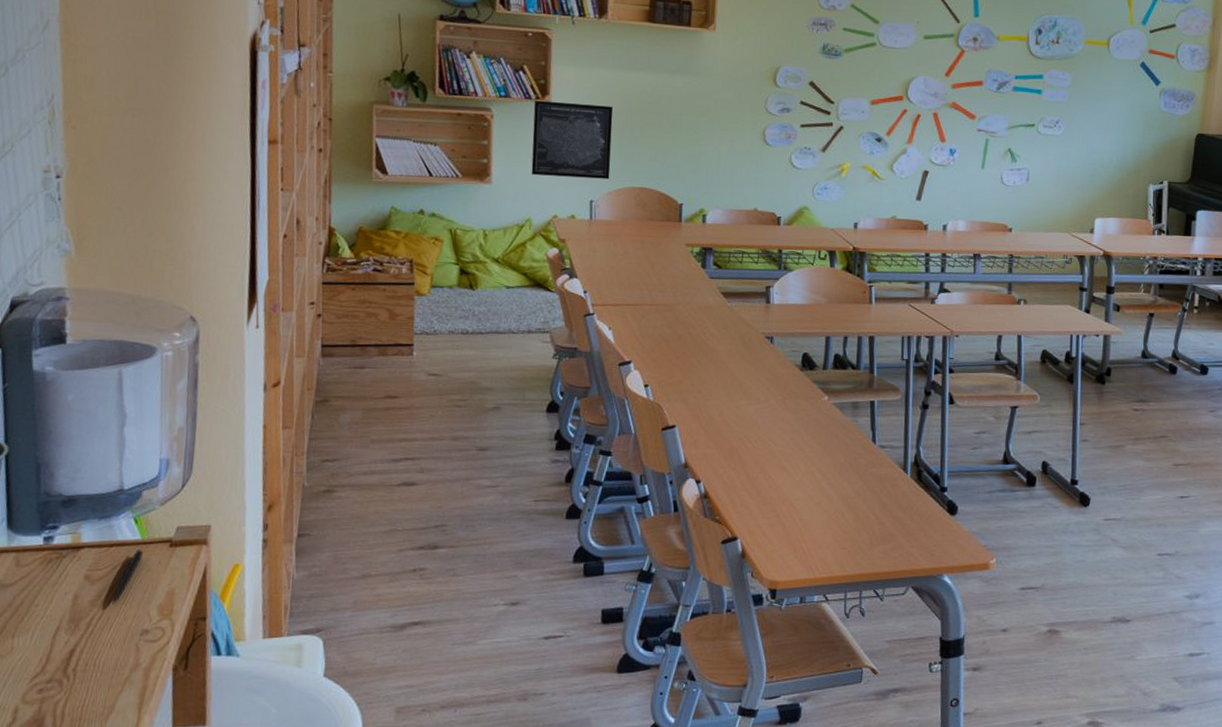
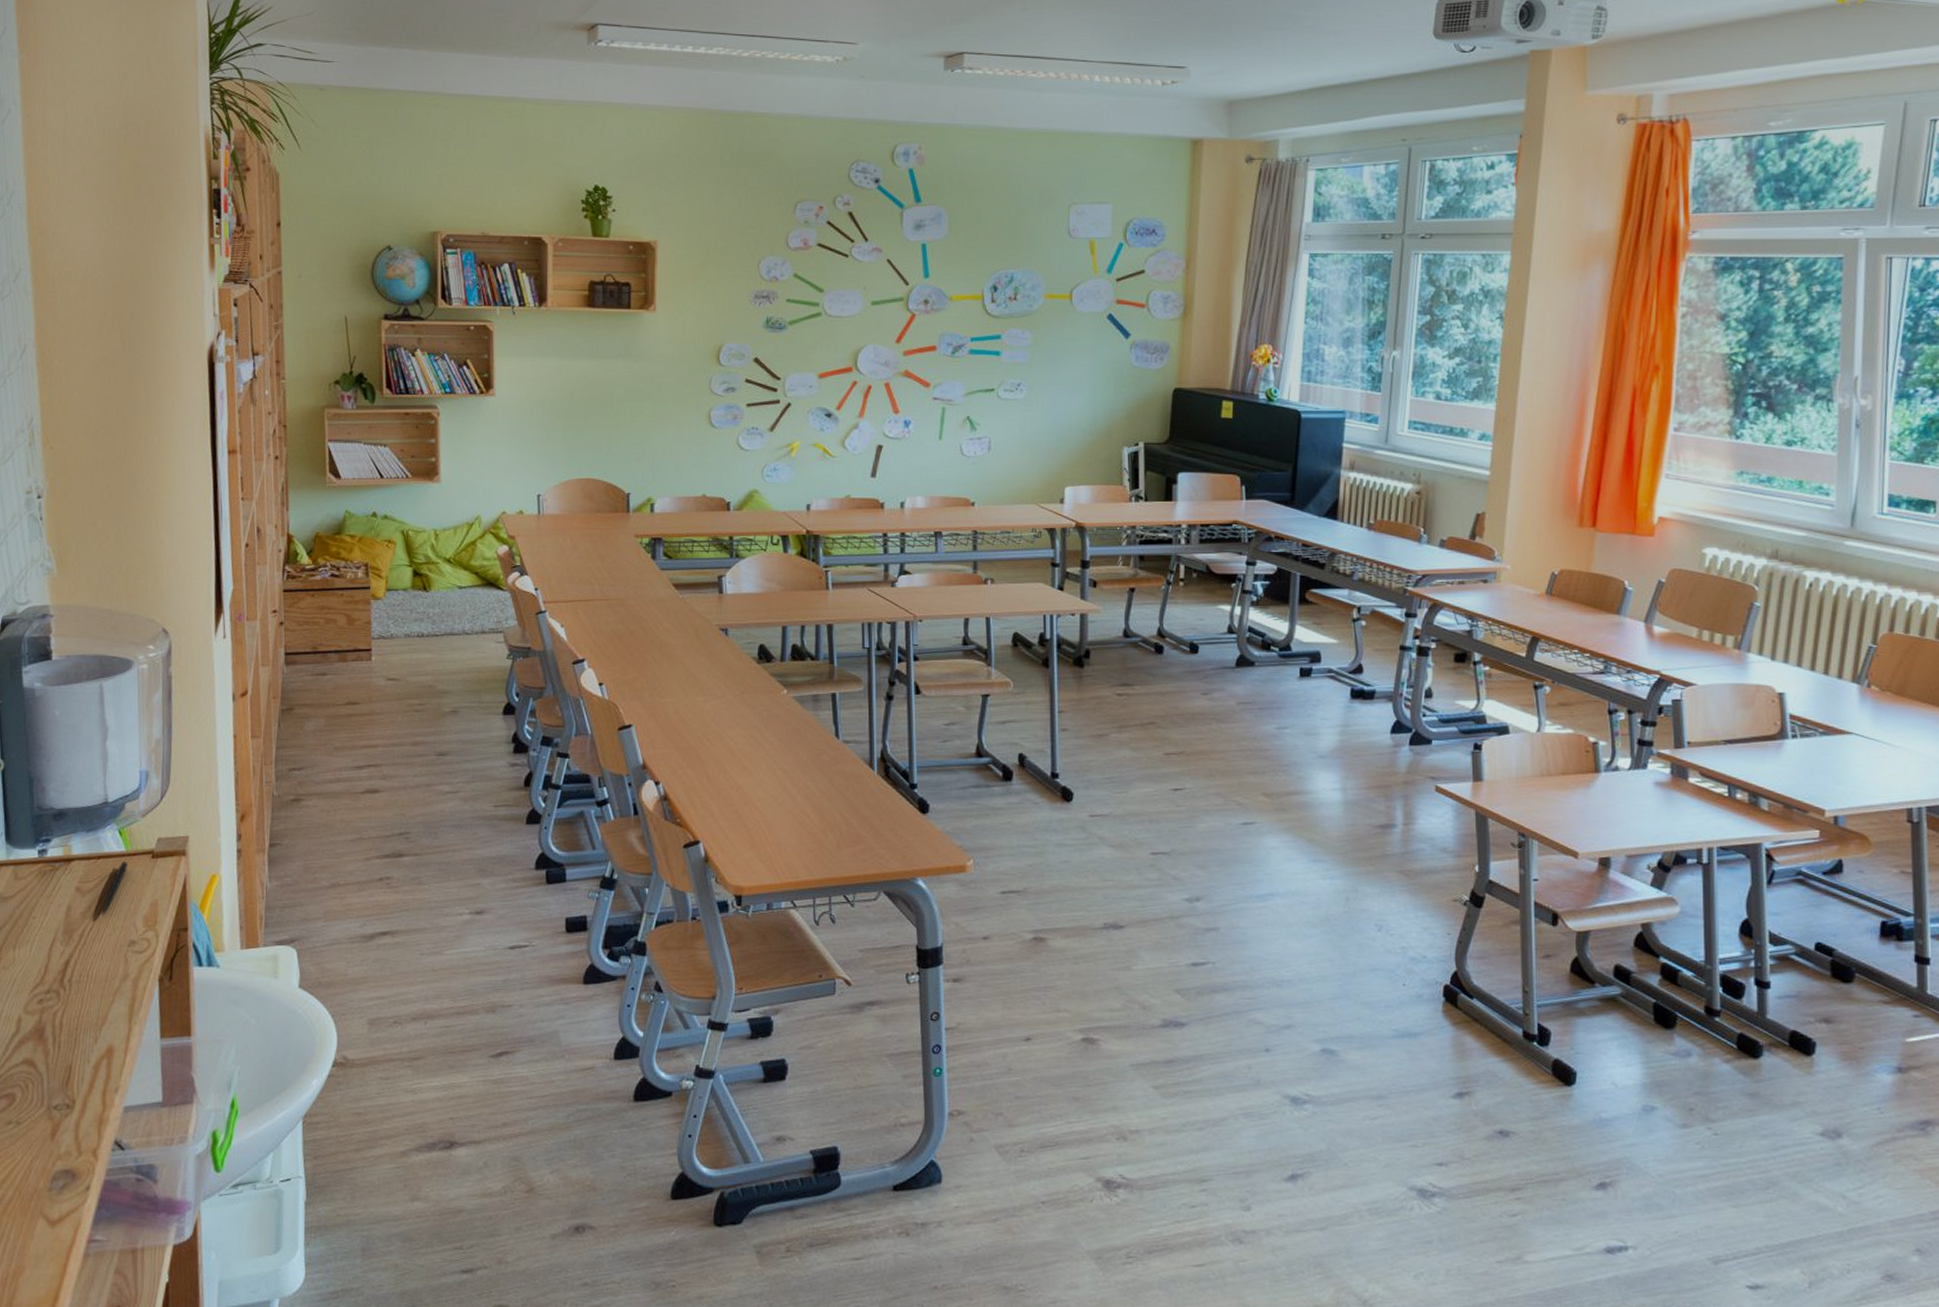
wall art: present [531,100,614,180] -> none [478,394,557,472]

